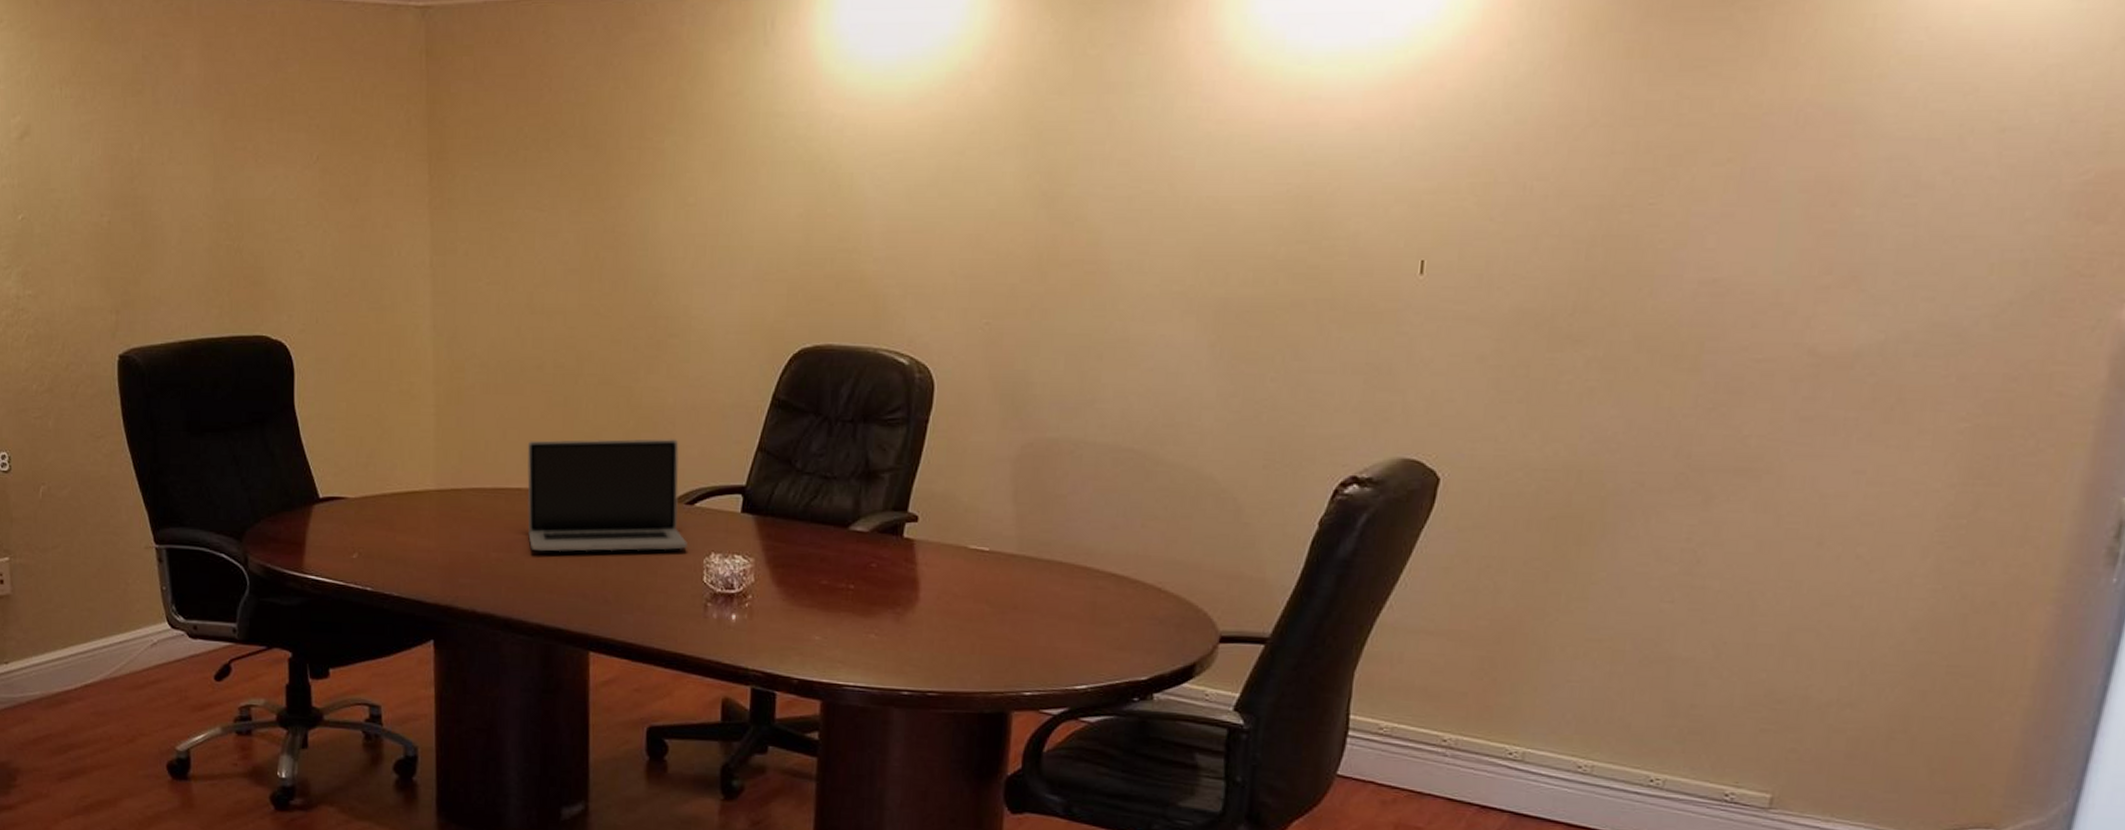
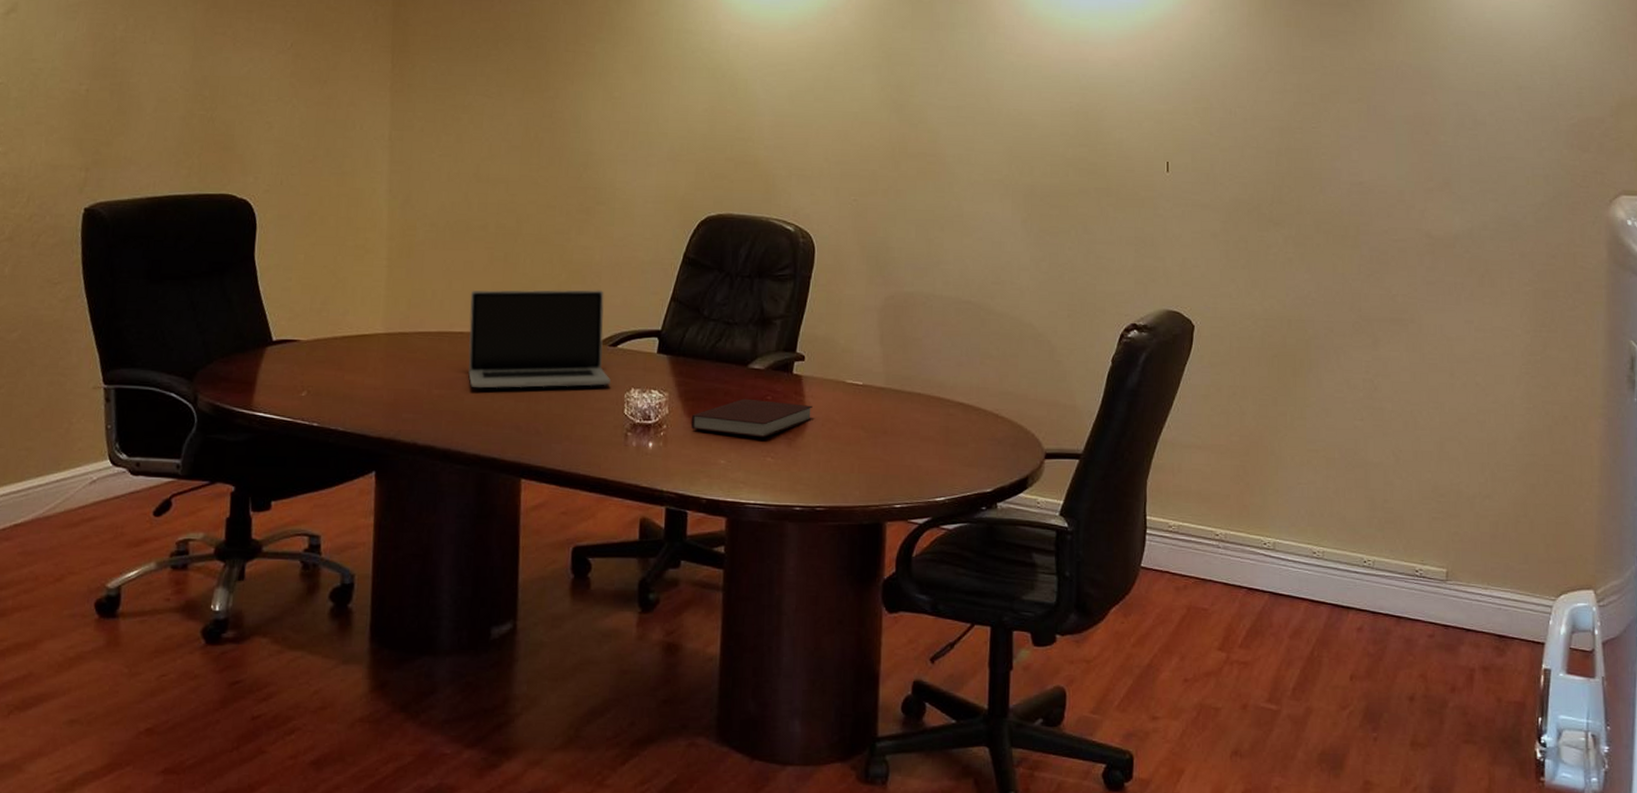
notebook: none [780,565,926,612] -> present [690,398,813,438]

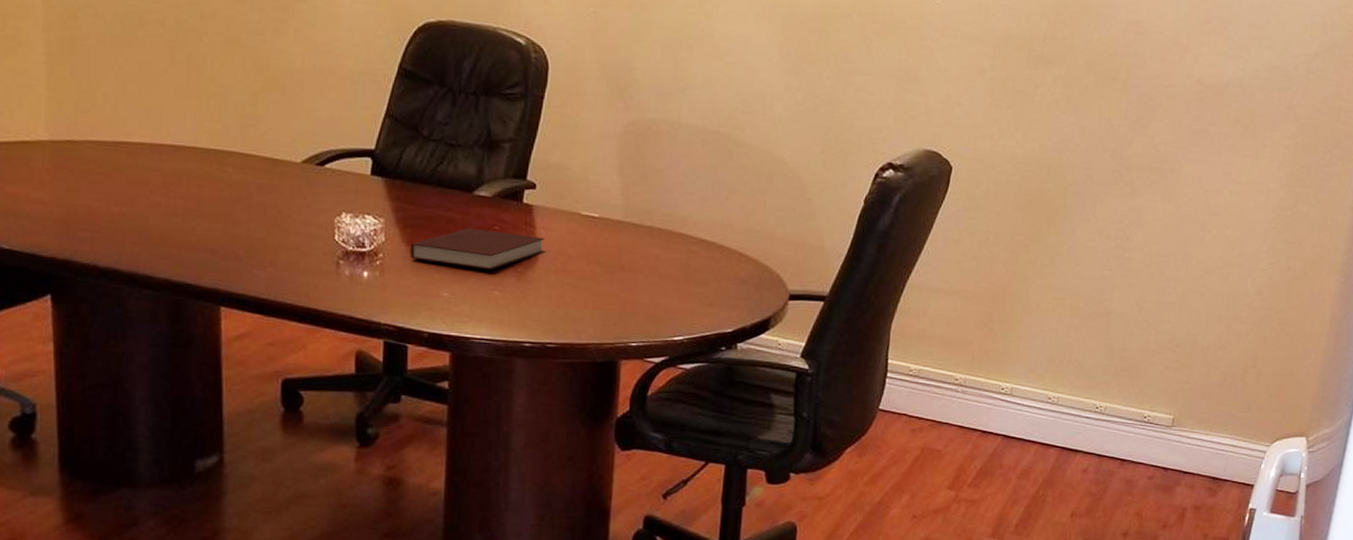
laptop: present [468,289,611,389] -> none [149,95,318,209]

